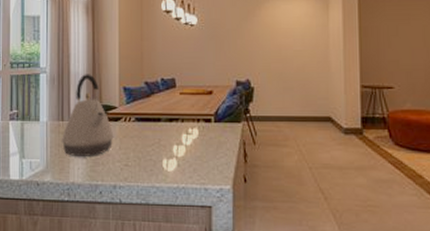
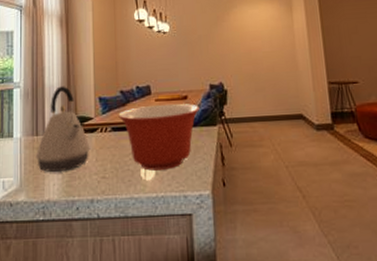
mixing bowl: none [142,98,224,162] -> present [118,103,199,171]

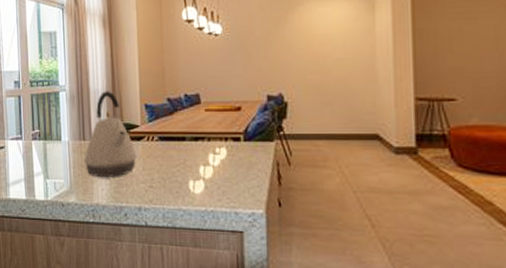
mixing bowl: present [118,103,199,171] -> none [165,114,254,184]

